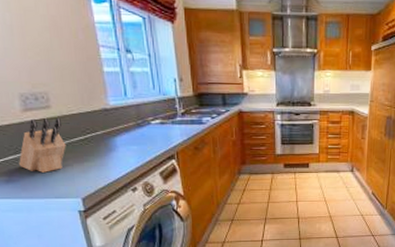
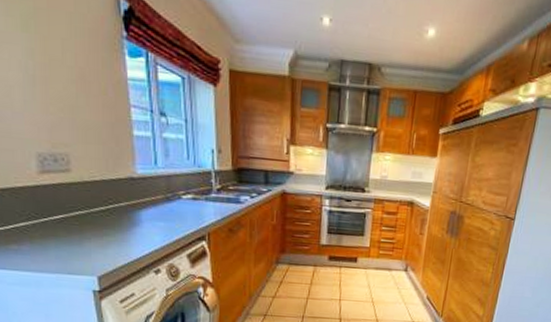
knife block: present [19,117,66,172] -> none [31,183,85,244]

